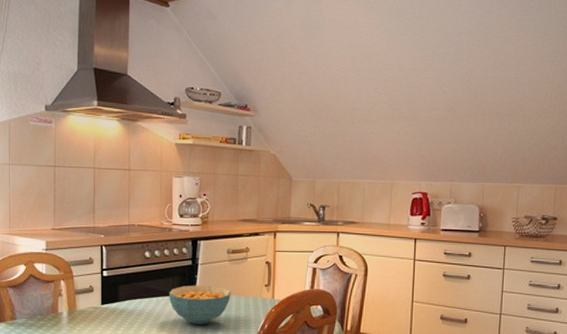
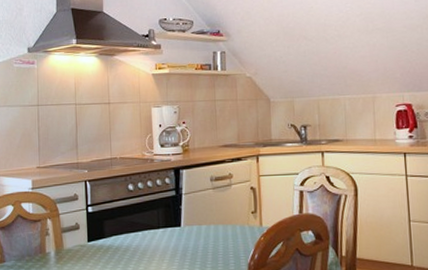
cereal bowl: present [168,285,231,324] -> none [153,215,218,258]

